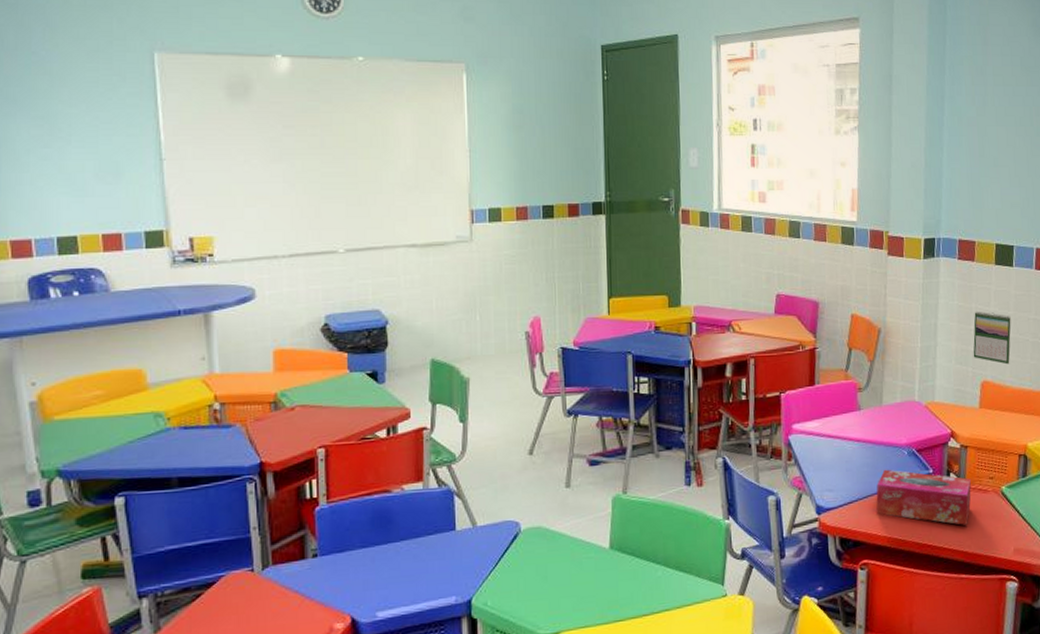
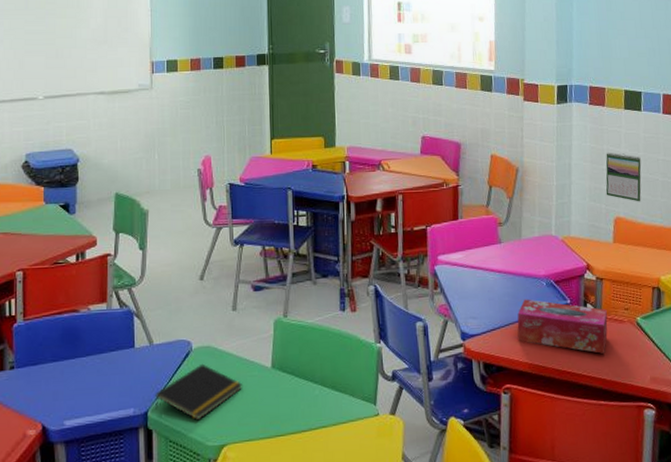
notepad: none [480,546,577,608] -> present [155,363,242,421]

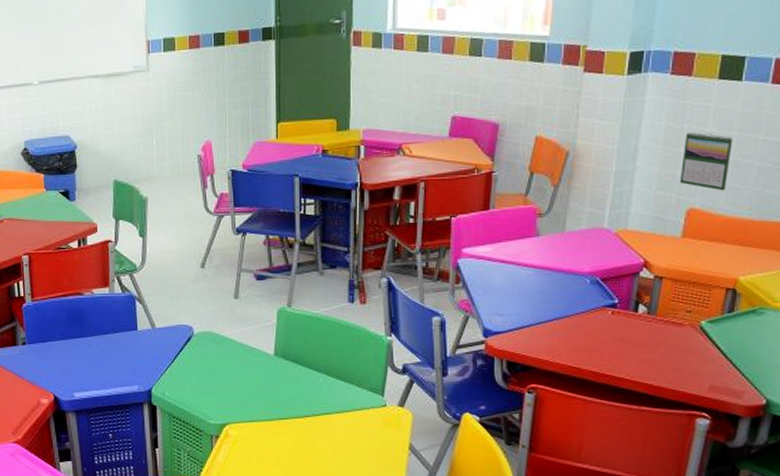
notepad: present [155,363,242,421] -> none [158,348,244,400]
tissue box: present [517,299,608,354] -> none [550,297,665,358]

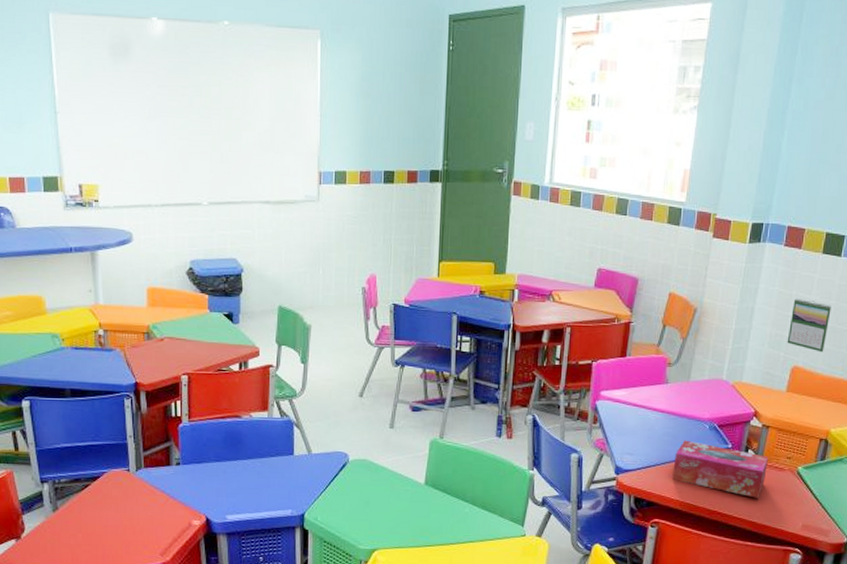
tissue box: none [550,297,665,358] -> present [672,440,769,498]

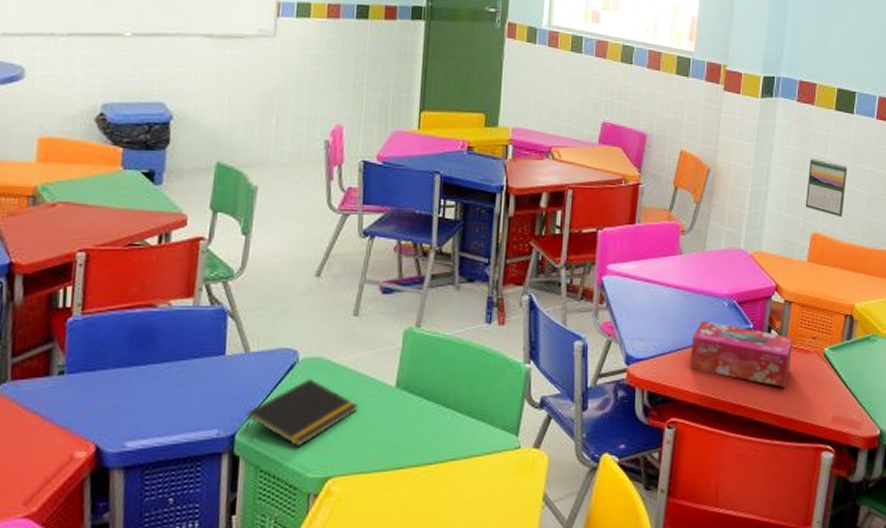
notepad: none [312,475,395,526] -> present [246,378,358,447]

